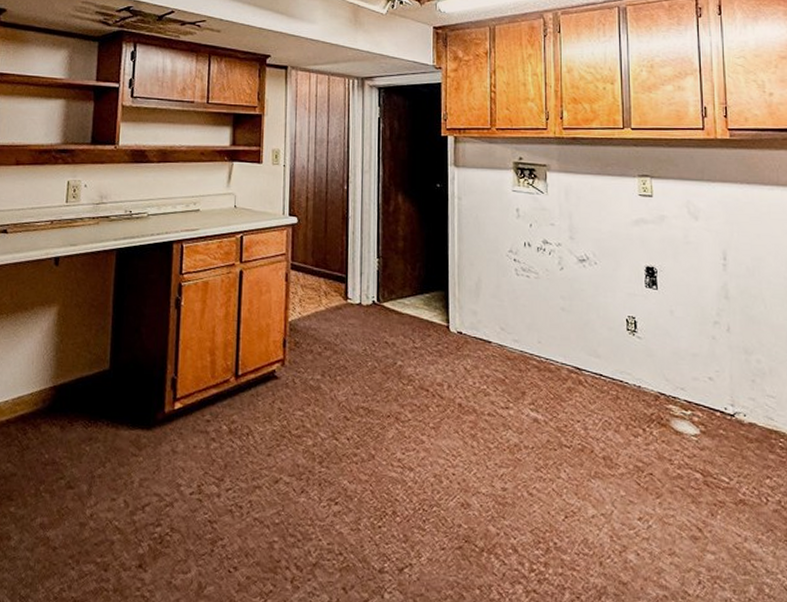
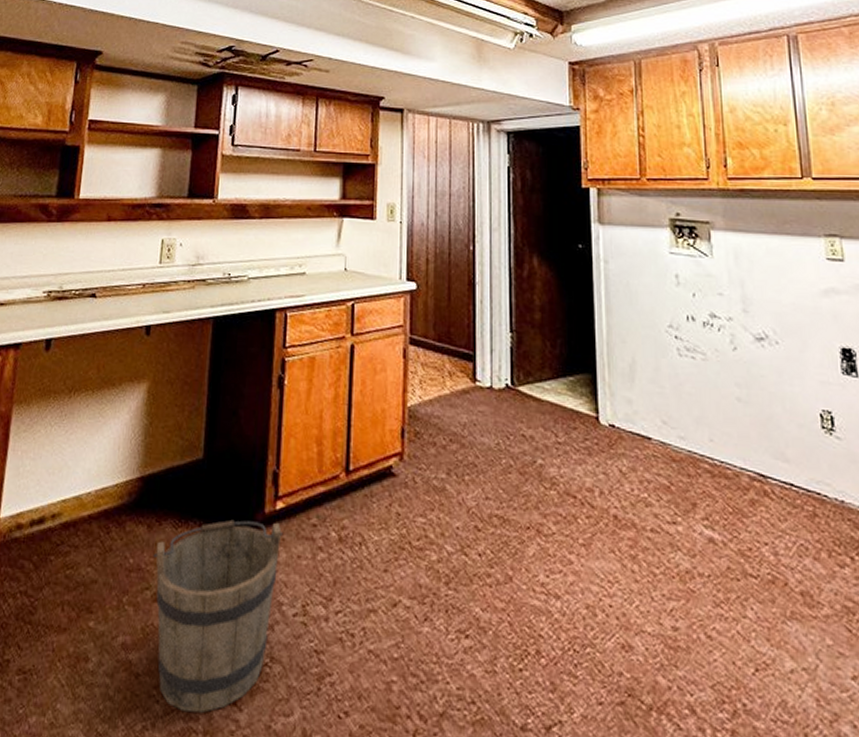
bucket: none [66,419,181,575] -> present [153,519,284,713]

